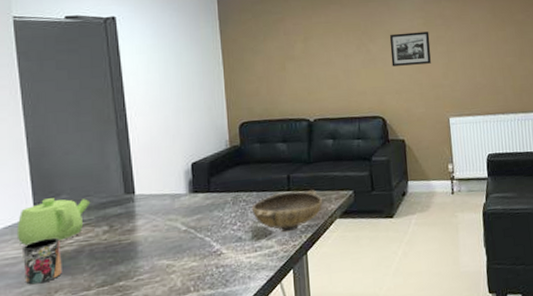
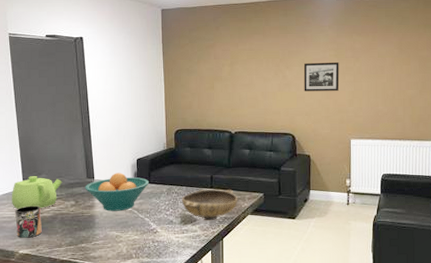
fruit bowl: none [122,182,209,234] -> present [85,173,150,211]

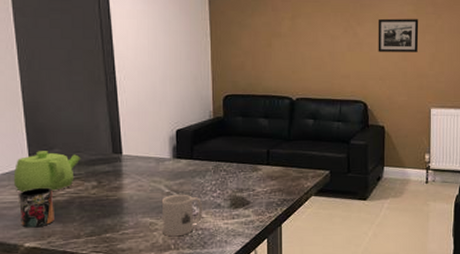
fruit bowl: present [85,173,150,211] -> none [110,146,192,194]
mug: none [125,212,159,248] -> present [161,194,203,237]
bowl: present [181,189,237,221] -> none [231,166,299,204]

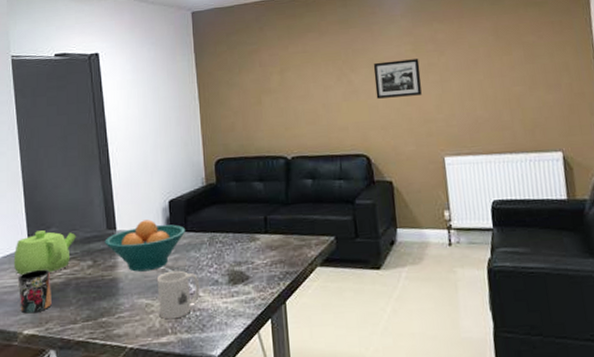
fruit bowl: none [110,146,192,194] -> present [105,219,186,272]

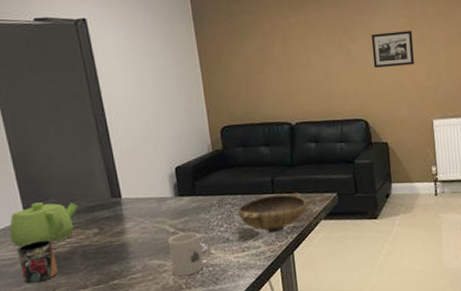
fruit bowl: present [105,219,186,272] -> none [110,186,195,236]
bowl: none [228,234,302,278] -> present [237,192,307,234]

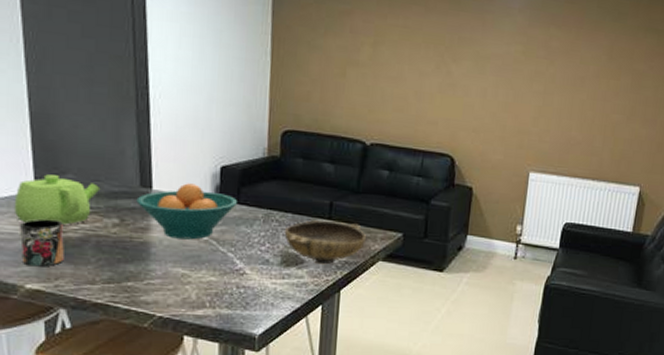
fruit bowl: none [110,186,195,236] -> present [136,183,238,240]
mug: present [167,232,212,276] -> none [197,243,248,293]
picture frame: present [371,31,414,68] -> none [474,57,527,103]

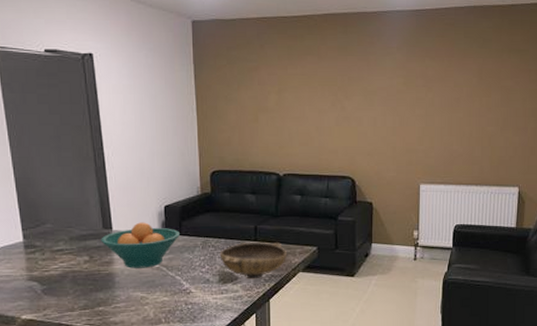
teapot: present [14,174,101,225] -> none [8,226,73,266]
mug: present [20,218,64,267] -> none [14,261,49,301]

